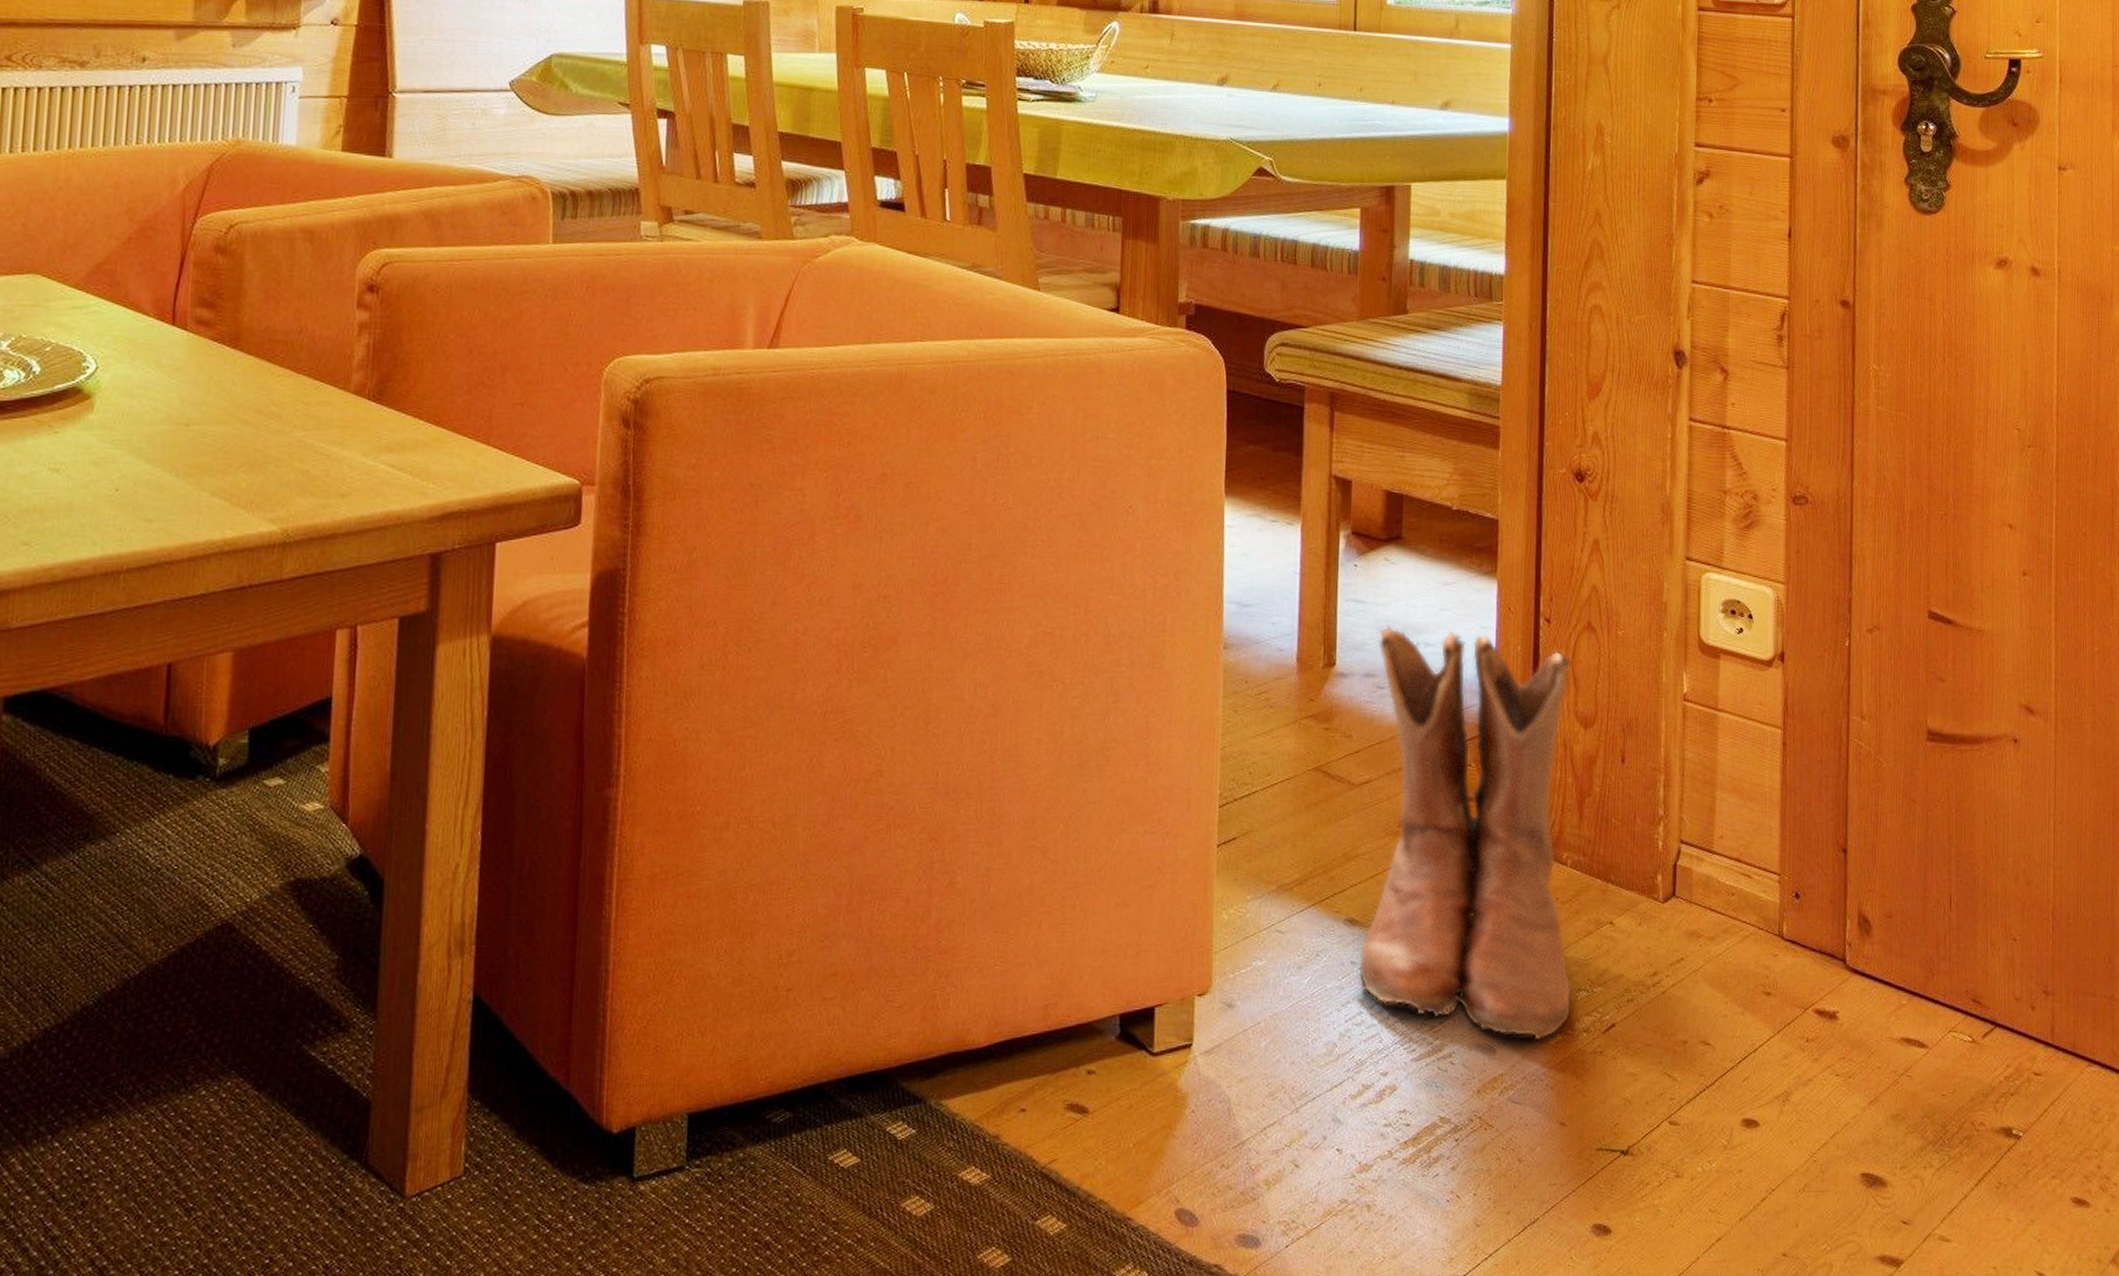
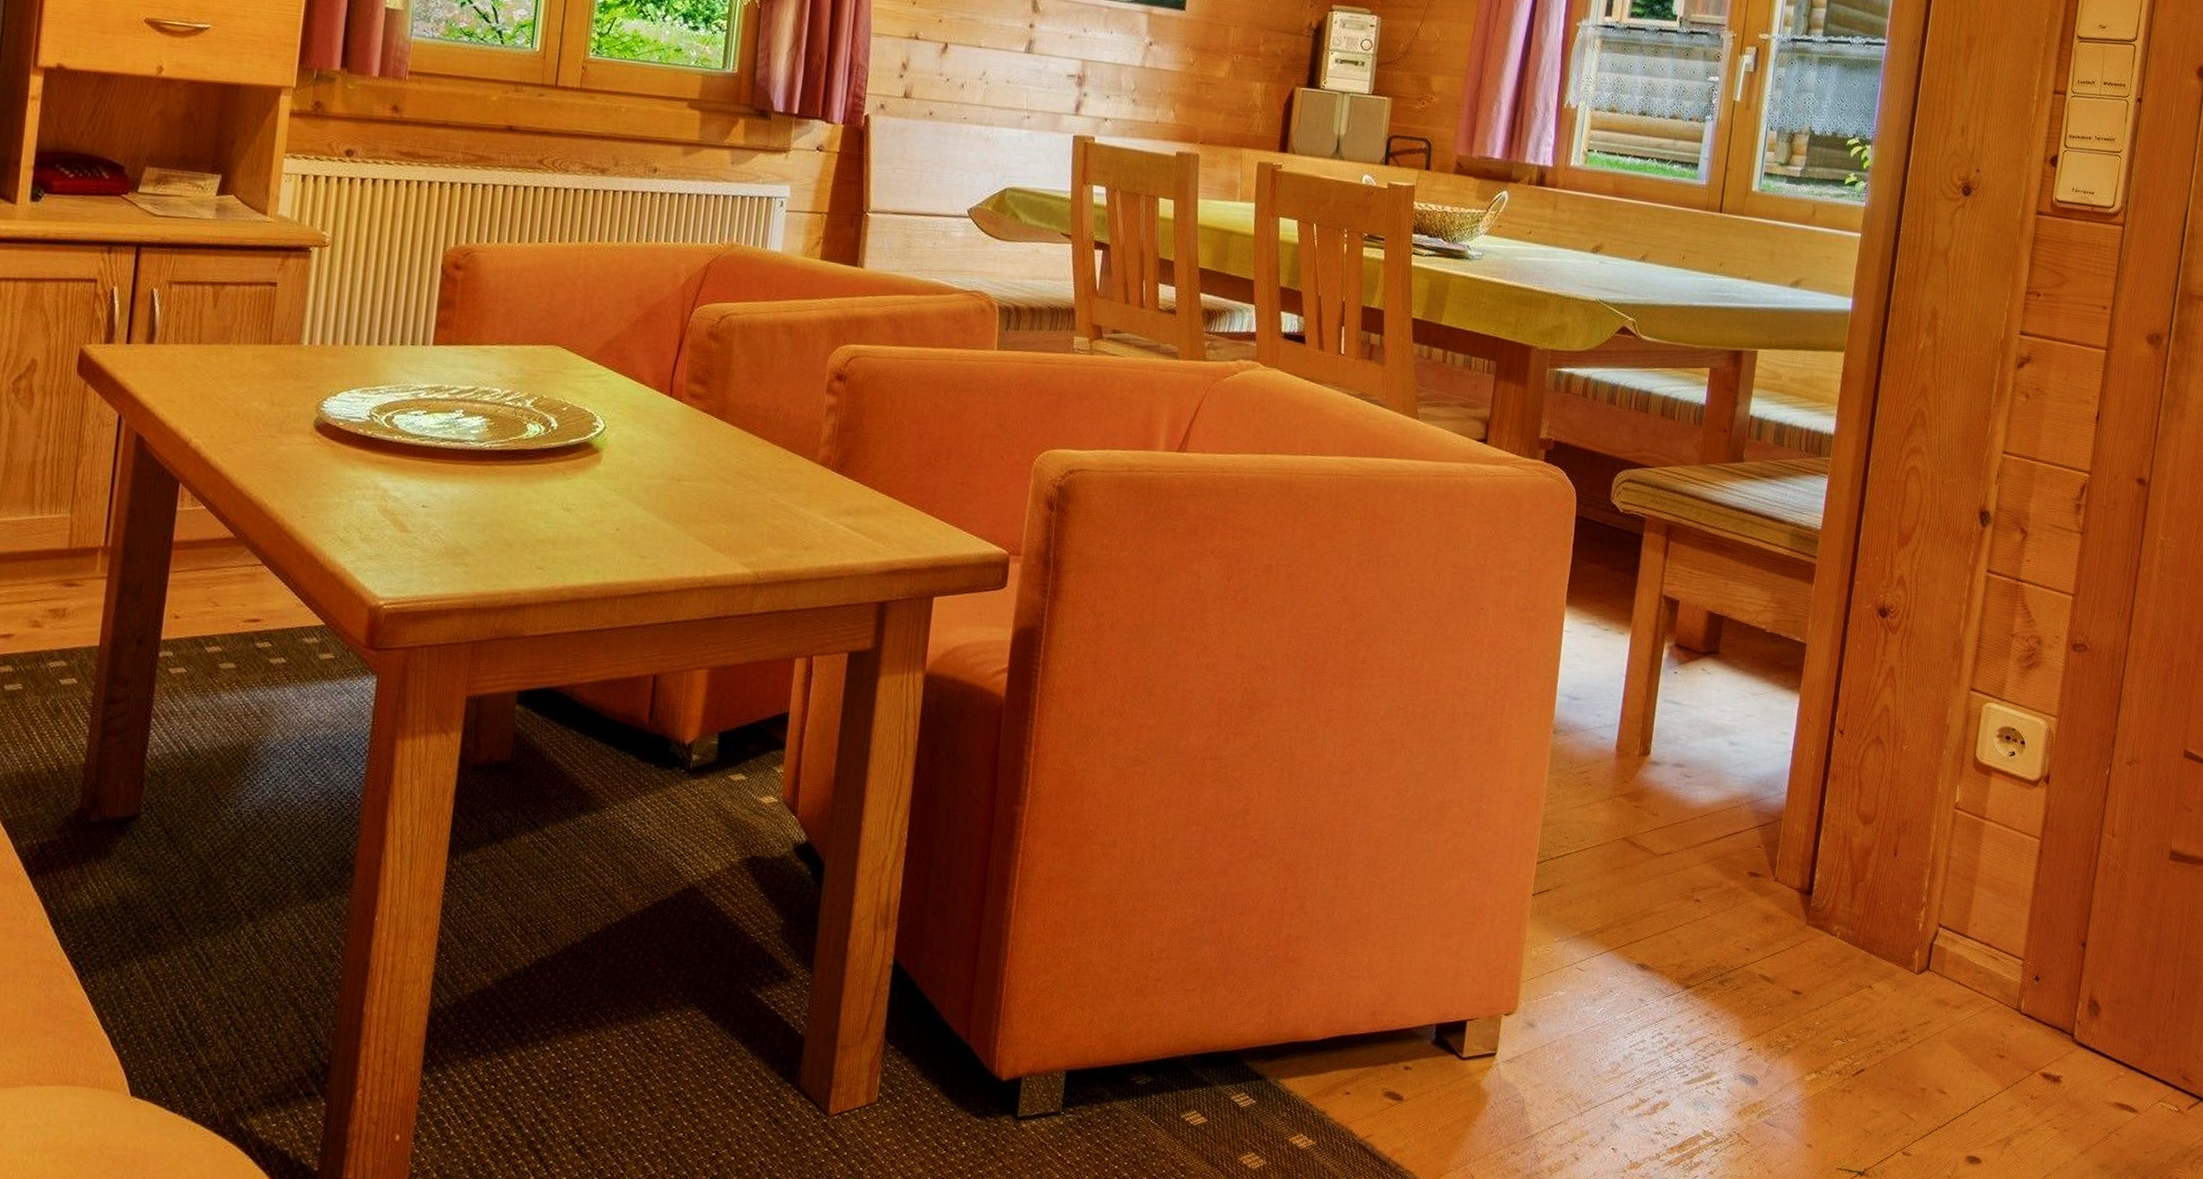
boots: present [1357,624,1572,1041] -> none [1643,724,1859,1077]

